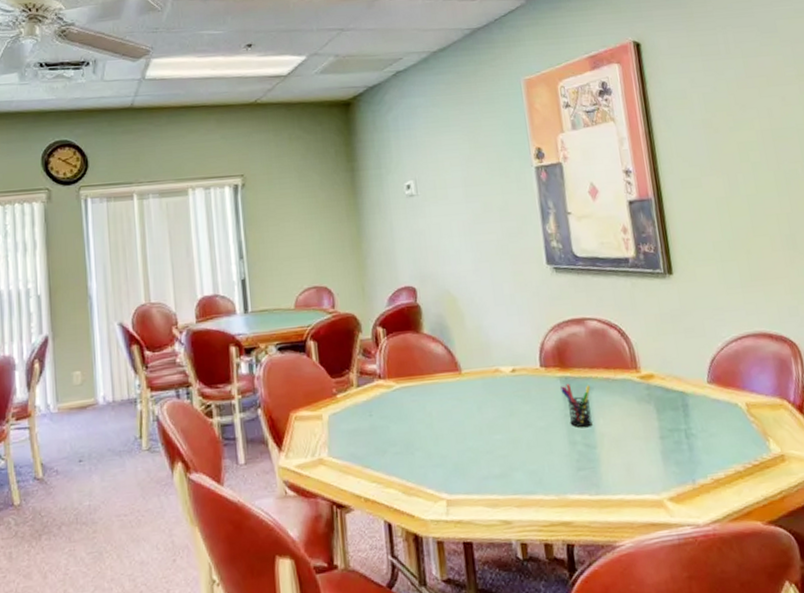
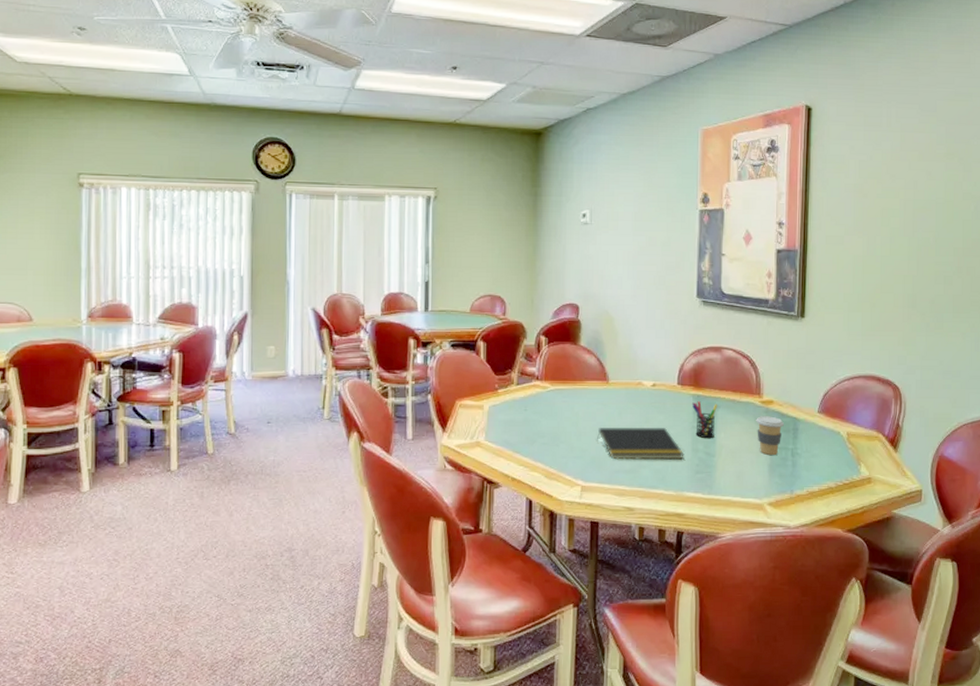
notepad: none [456,420,561,463] -> present [597,428,684,460]
coffee cup: none [637,393,671,440] -> present [756,416,784,456]

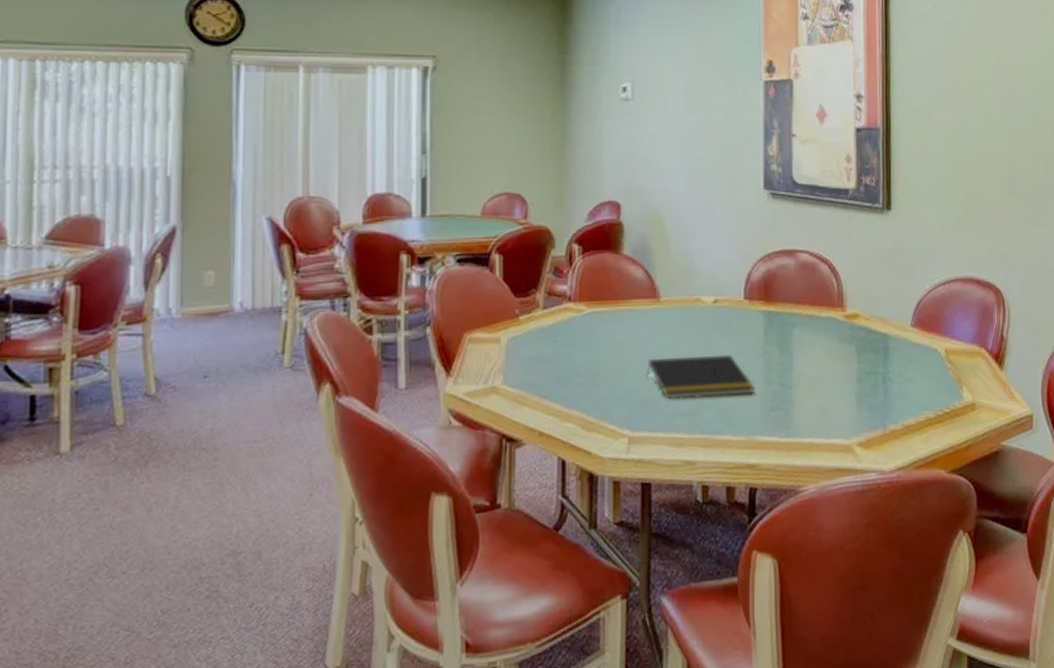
pen holder: present [692,401,718,439] -> none [763,319,794,367]
coffee cup: present [756,416,784,456] -> none [839,333,872,383]

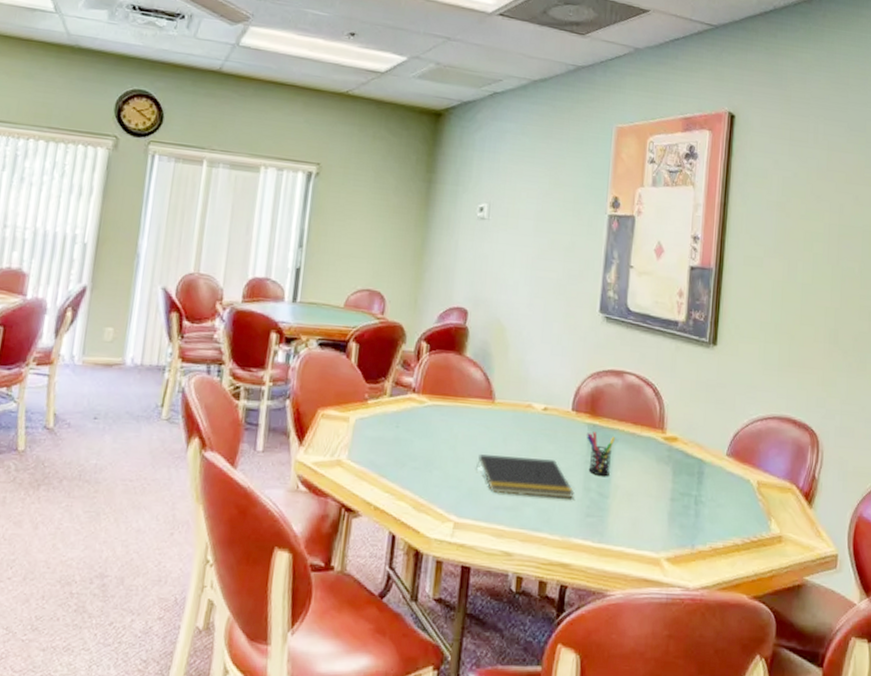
pen holder: none [763,319,794,367] -> present [587,432,616,477]

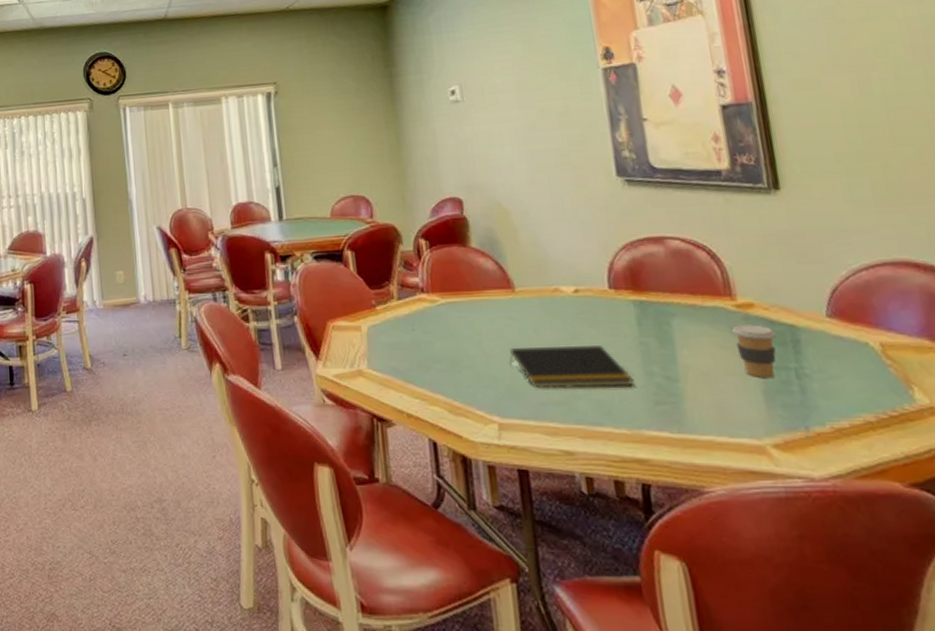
pen holder: present [587,432,616,477] -> none [634,309,674,358]
coffee cup: none [657,454,688,503] -> present [731,324,777,379]

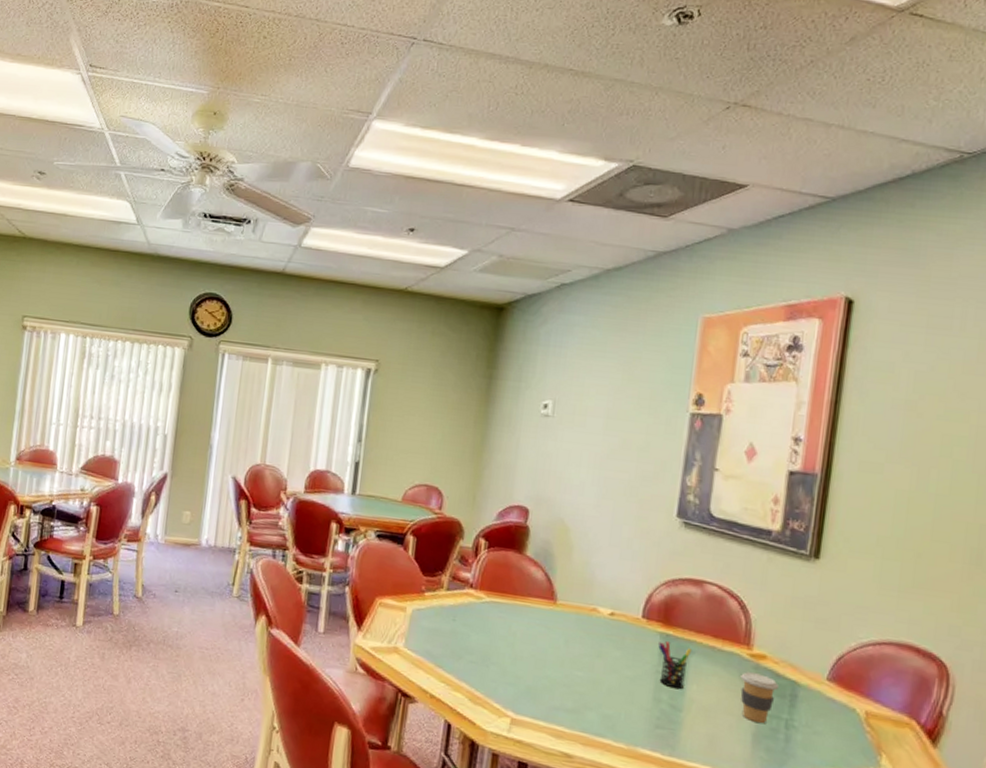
notepad: present [509,346,635,388] -> none [536,654,643,708]
pen holder: none [634,309,674,358] -> present [658,641,693,690]

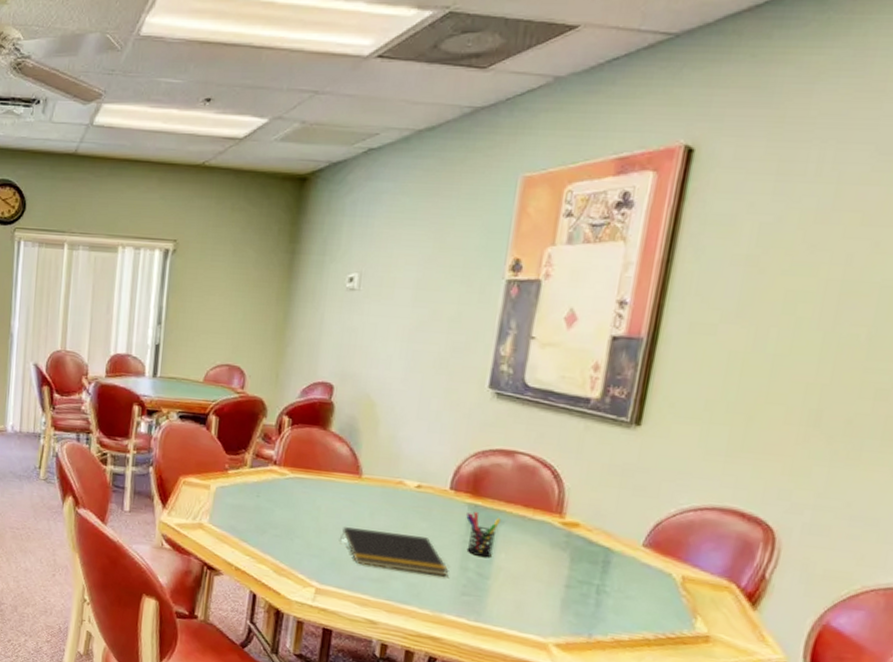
notepad: none [536,654,643,708] -> present [340,527,449,577]
coffee cup: present [740,672,778,724] -> none [550,540,591,590]

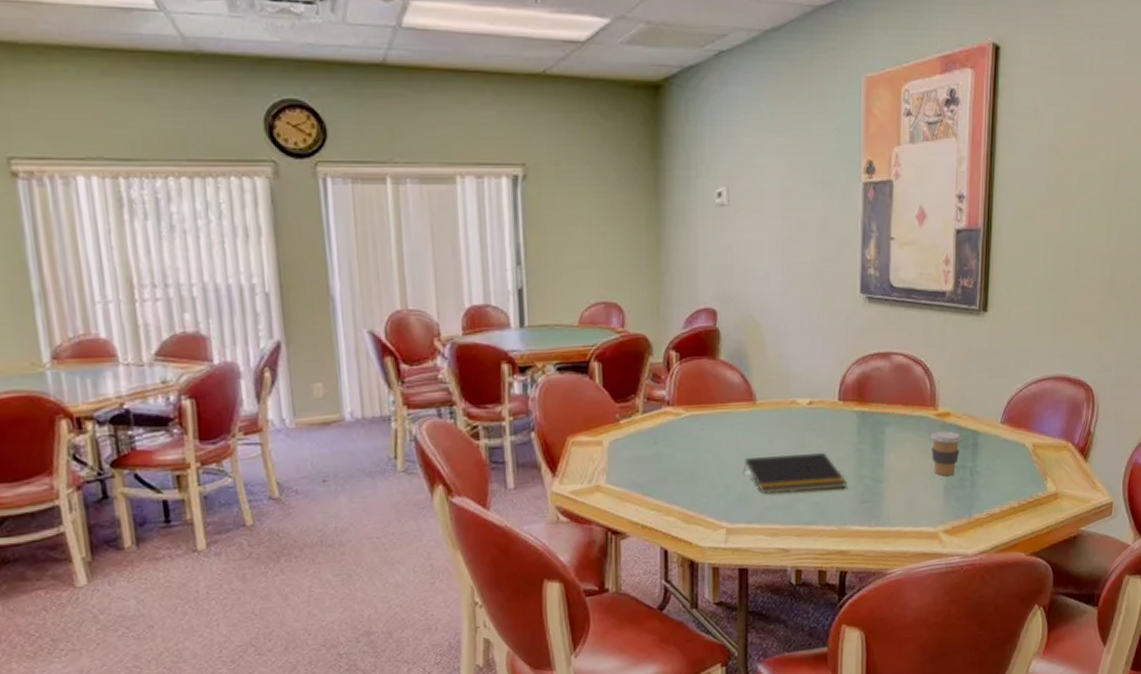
pen holder: present [466,512,502,558] -> none [856,419,887,463]
coffee cup: none [550,540,591,590] -> present [930,431,962,477]

